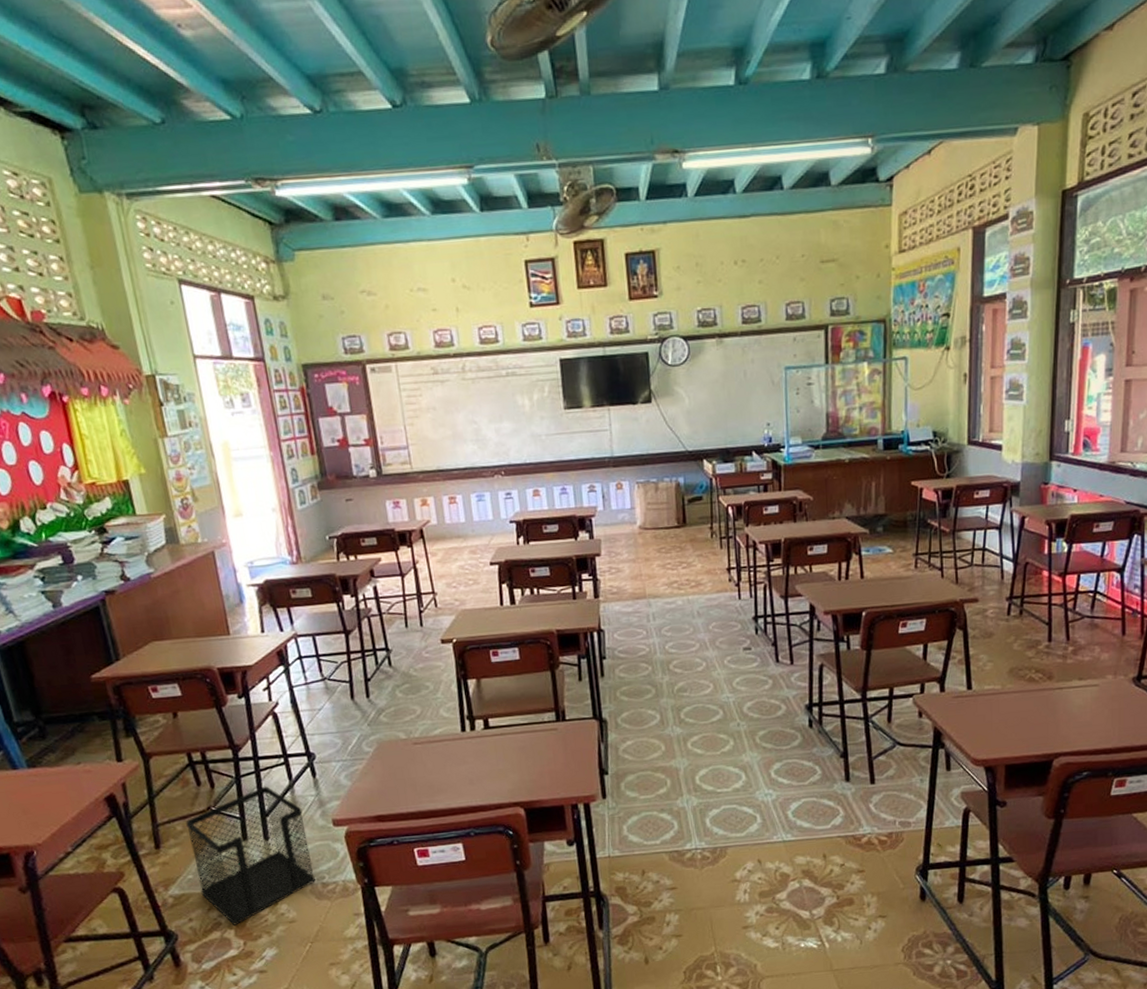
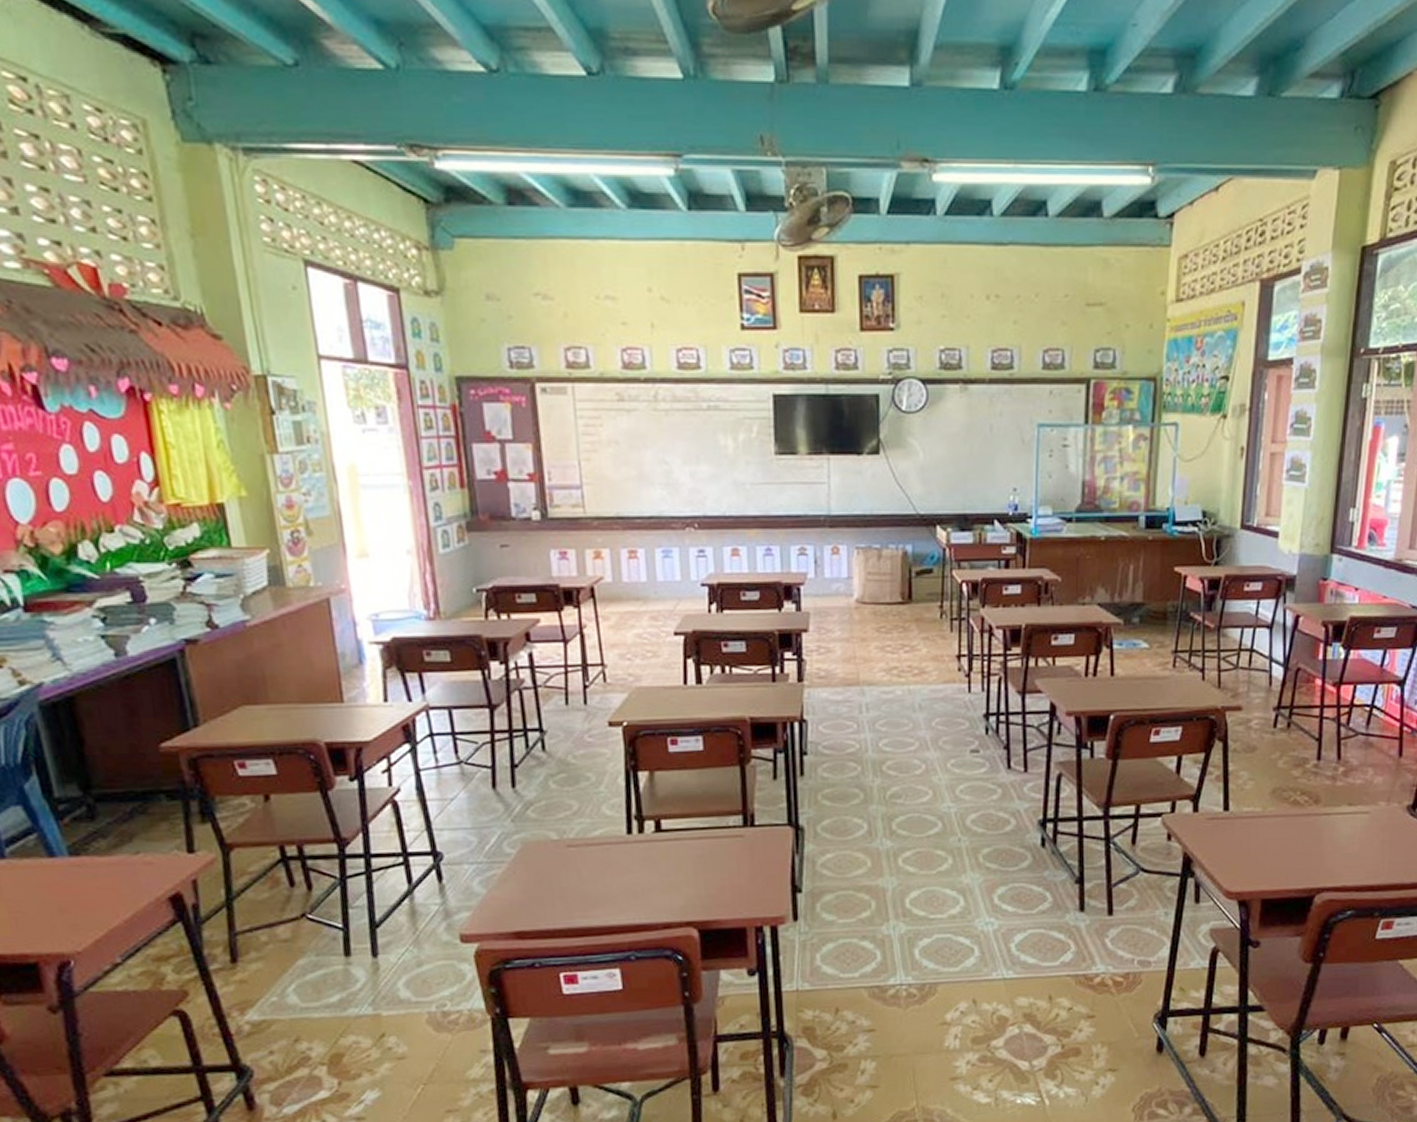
wastebasket: present [185,786,315,926] -> none [272,890,434,1061]

